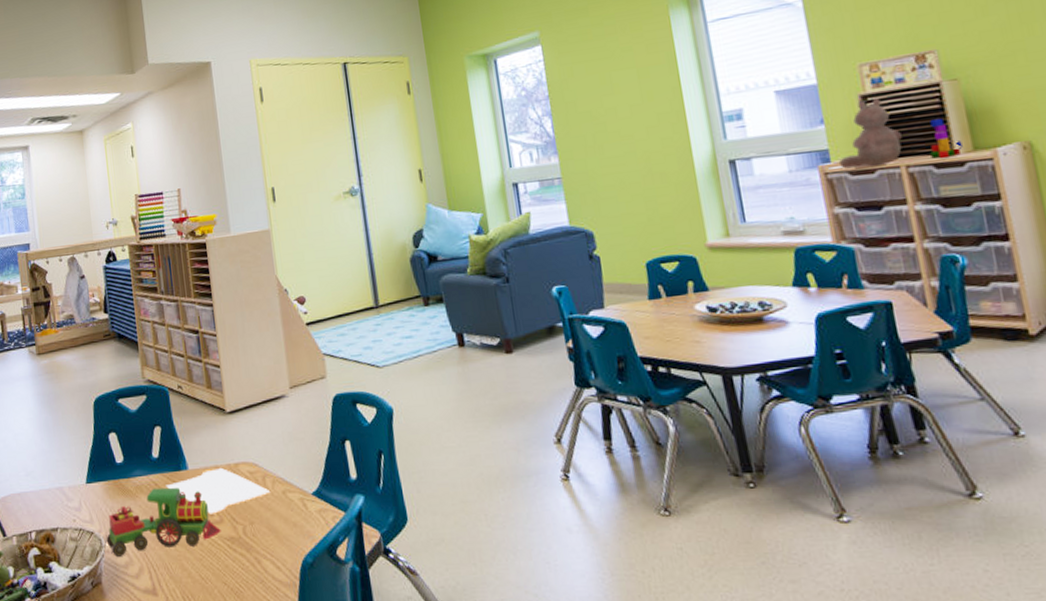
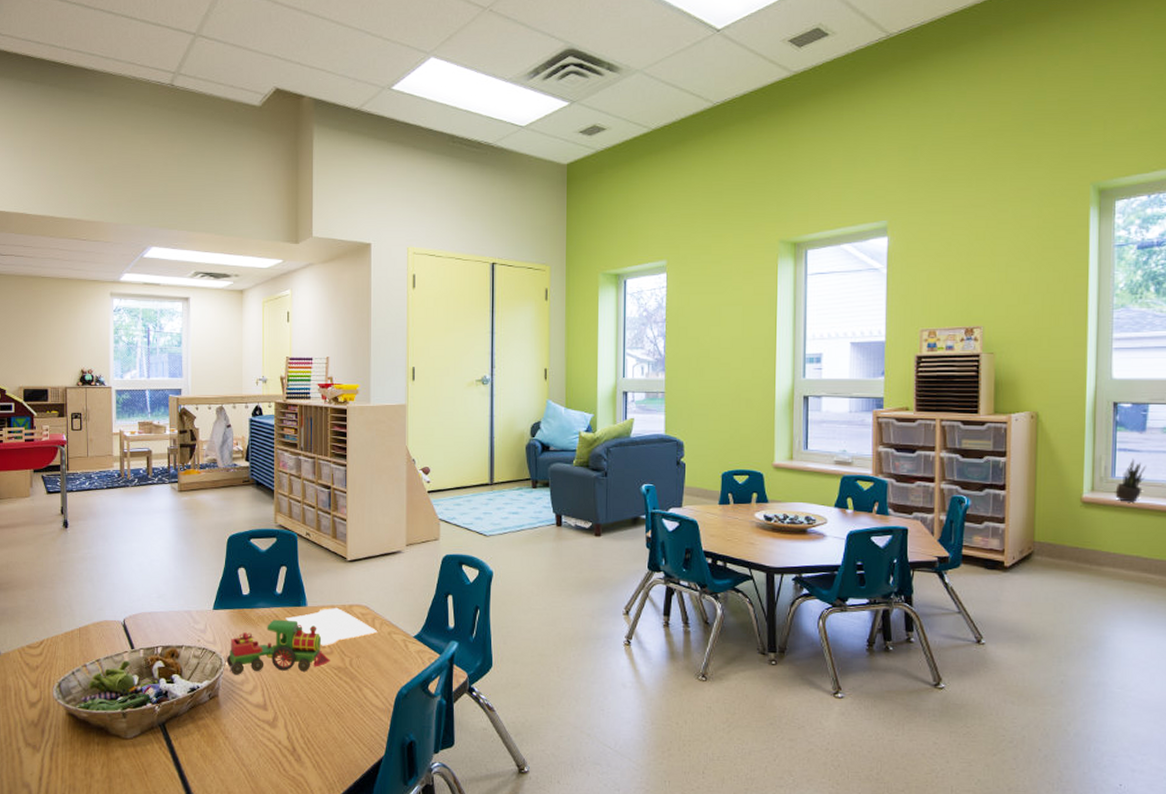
stuffed animal: present [839,97,903,169] -> none [890,359,943,416]
toy blocks: present [930,118,963,159] -> none [961,383,986,418]

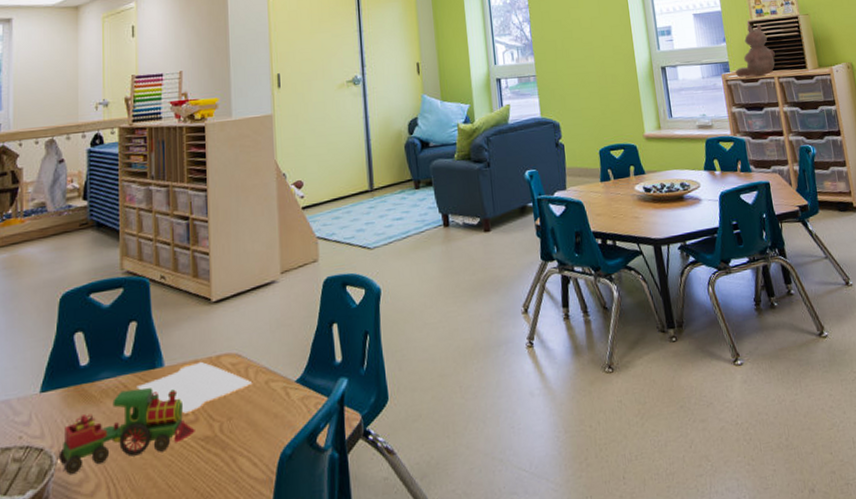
stuffed animal: none [890,359,943,416] -> present [736,24,776,78]

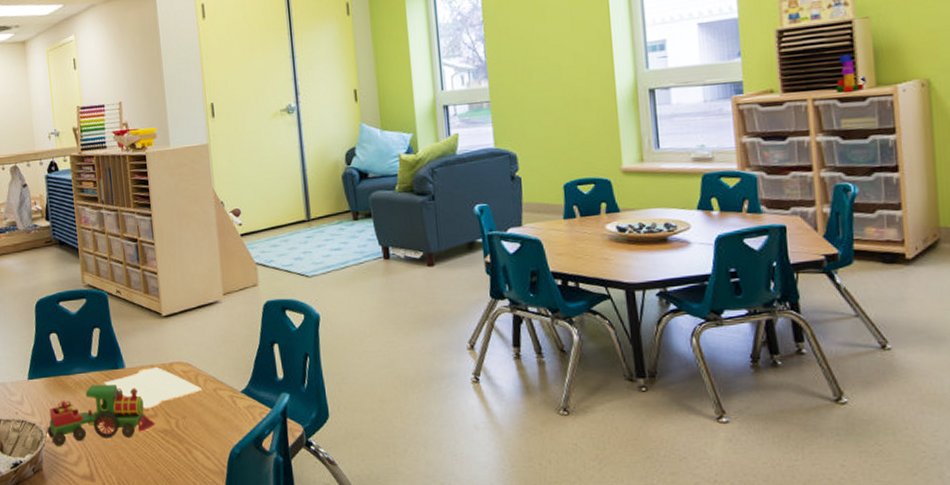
stuffed animal: present [736,24,776,78] -> none [752,32,813,100]
toy blocks: none [792,42,812,73] -> present [836,54,866,94]

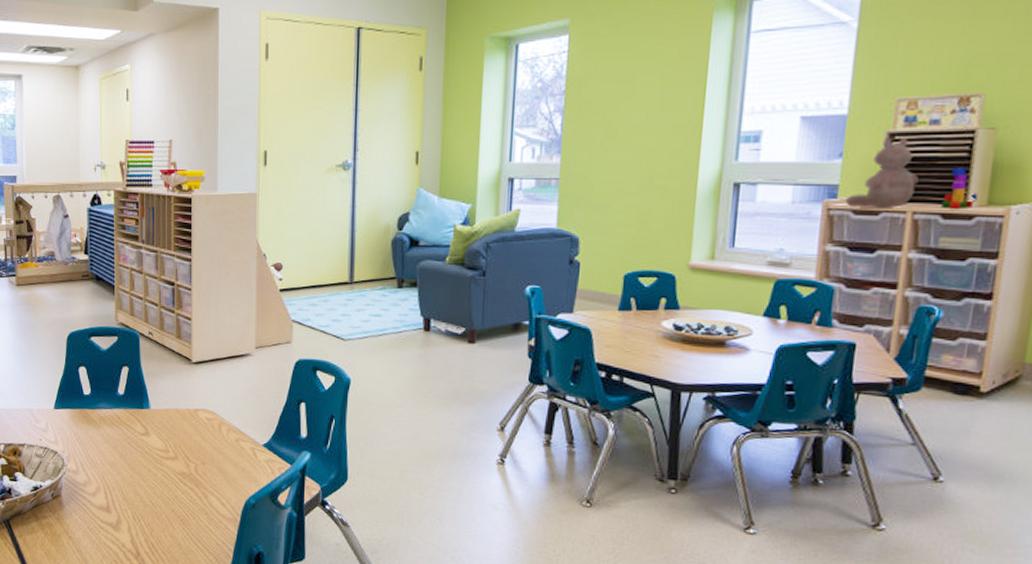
toy train: present [47,384,155,446] -> none [68,421,175,476]
paper sheet: present [104,366,203,409] -> none [128,411,225,451]
stuffed animal: none [752,32,813,100] -> present [846,137,920,208]

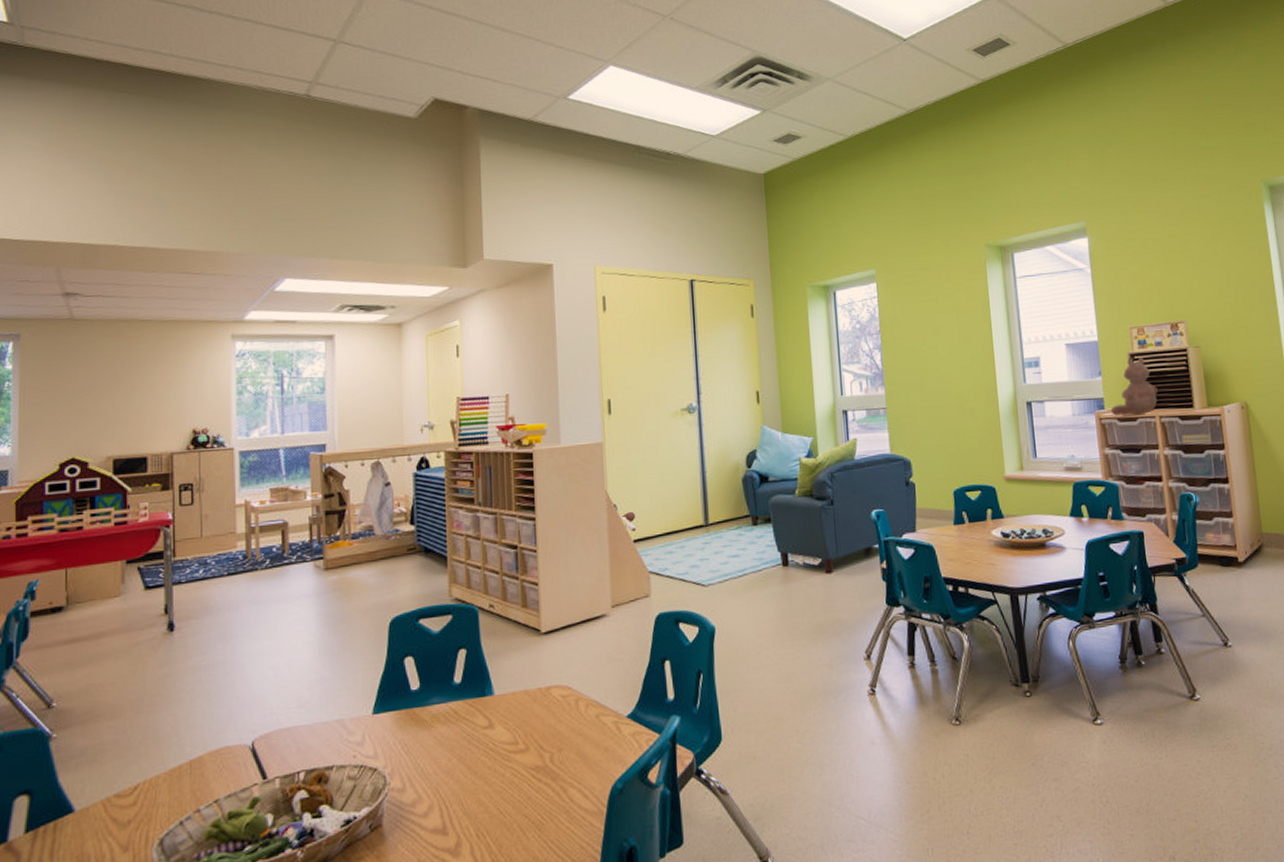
toy blocks: present [941,167,978,210] -> none [1177,378,1200,413]

